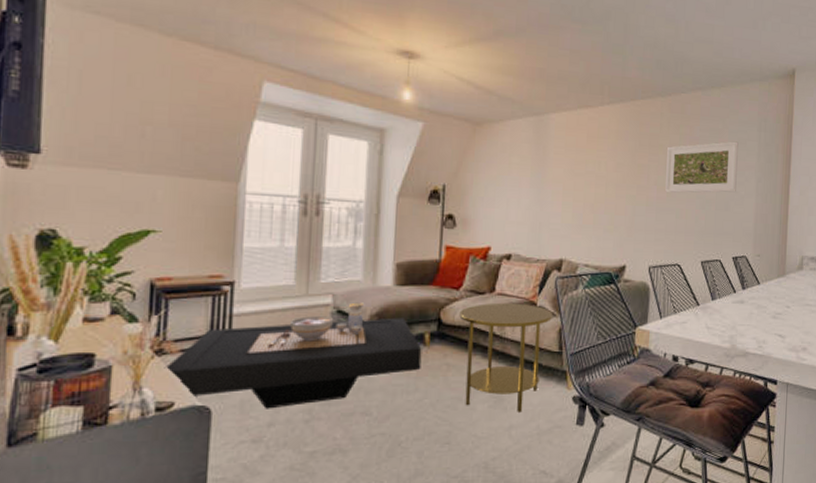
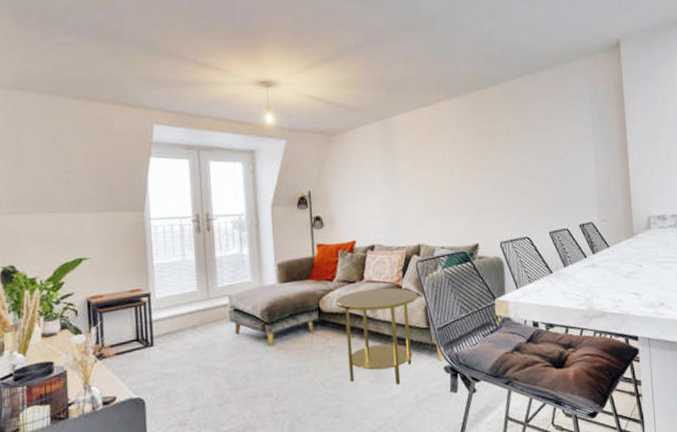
coffee table: present [164,302,422,409] -> none [105,300,309,397]
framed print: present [665,141,739,193] -> none [504,116,575,173]

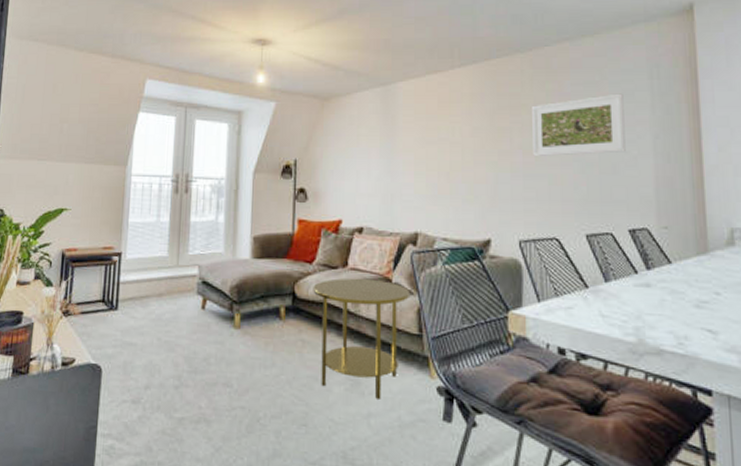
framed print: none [504,116,575,173] -> present [532,93,626,157]

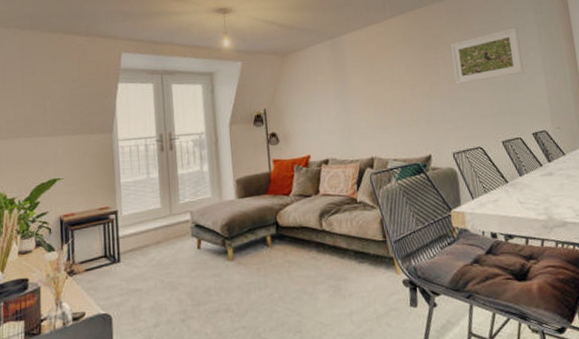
side table: present [313,278,411,399] -> none [292,201,374,299]

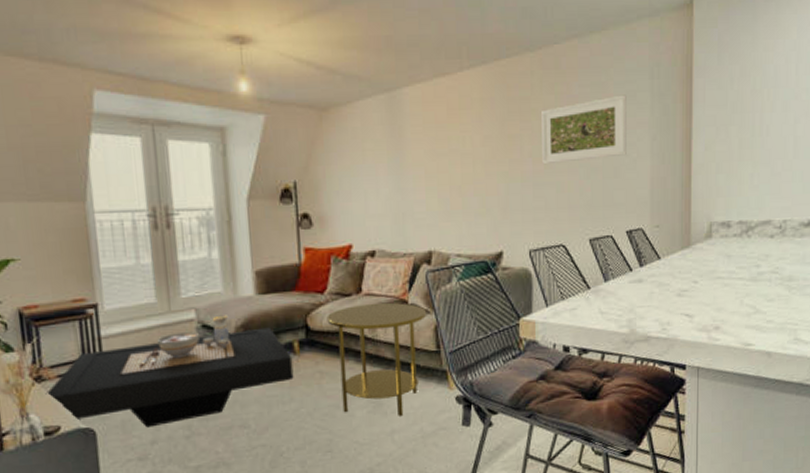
coffee table: none [75,216,268,313] -> present [45,315,294,428]
side table: none [292,201,374,299] -> present [327,302,427,416]

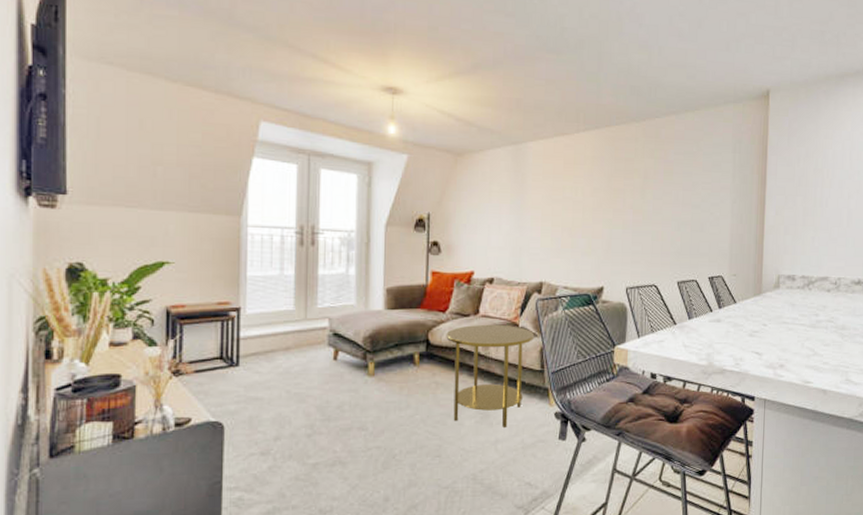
coffee table: present [45,315,294,428] -> none [181,325,412,425]
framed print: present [541,94,627,165] -> none [641,163,713,216]

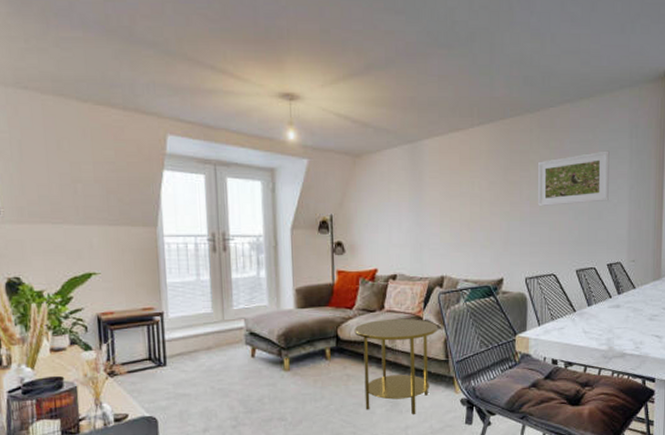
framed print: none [641,163,713,216] -> present [538,150,610,207]

